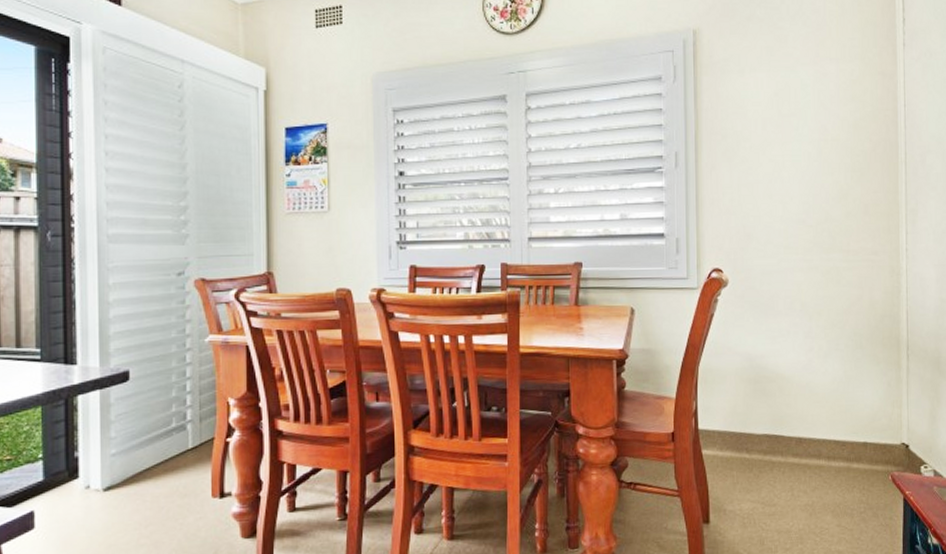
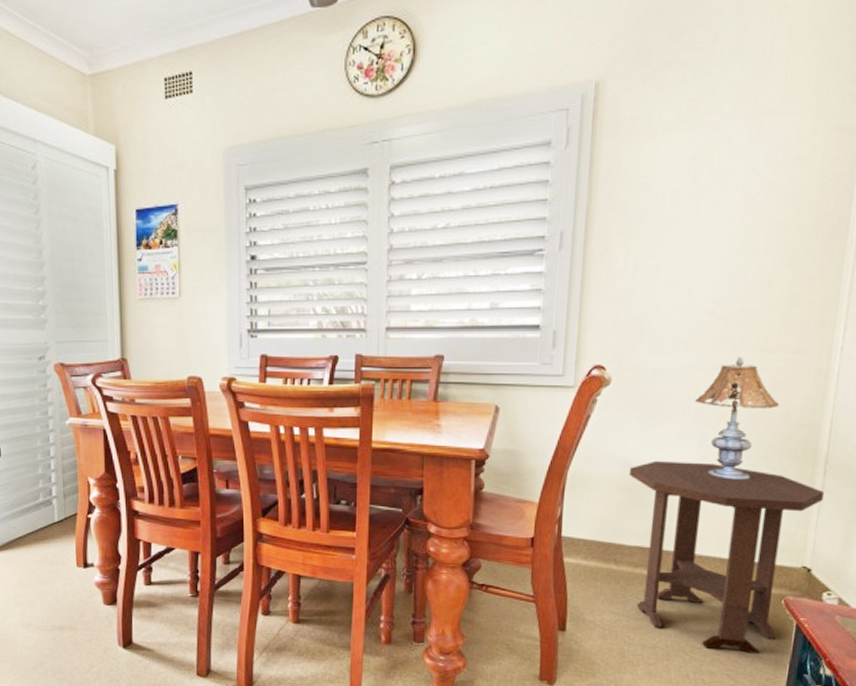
side table: none [750,352,910,530] -> present [628,460,825,653]
table lamp: none [798,259,878,367] -> present [694,357,786,480]

